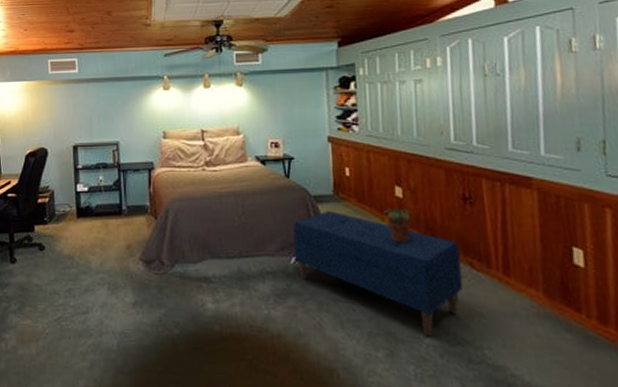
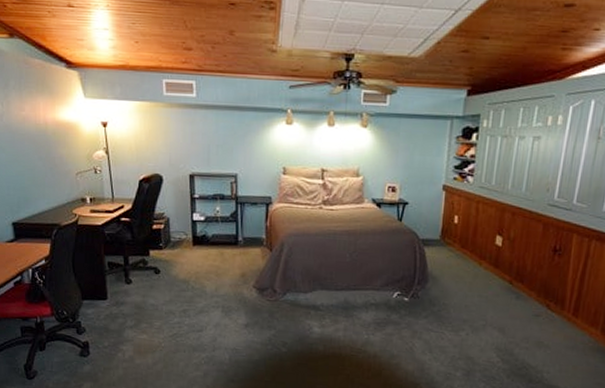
bench: present [293,210,463,337] -> none [396,253,542,362]
potted plant: present [383,208,412,242] -> none [482,254,507,285]

